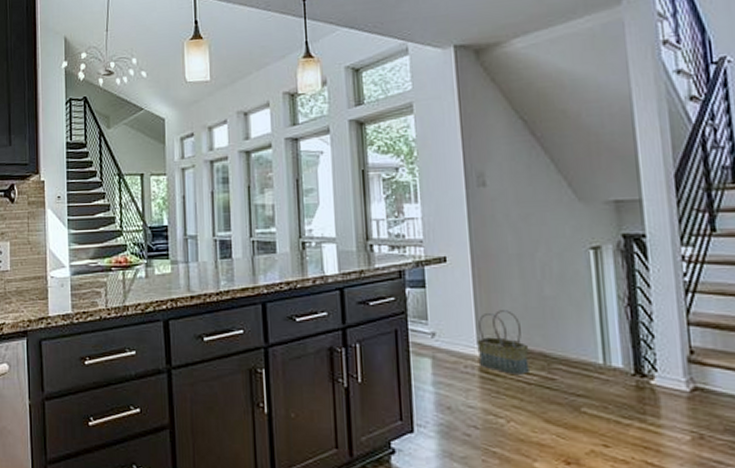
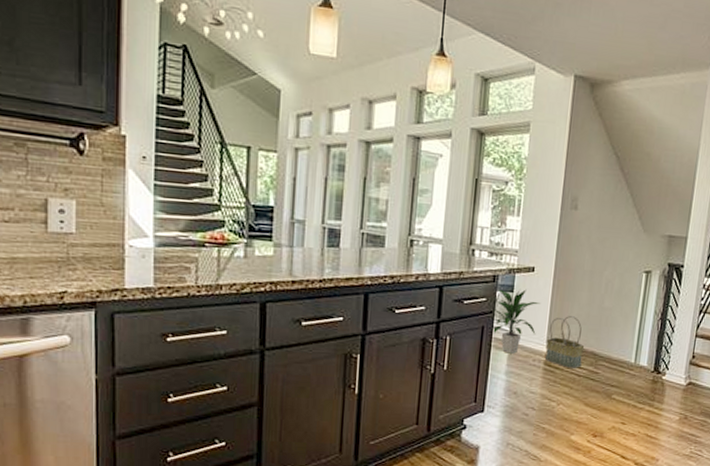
indoor plant: none [405,283,462,360] -> present [492,289,541,354]

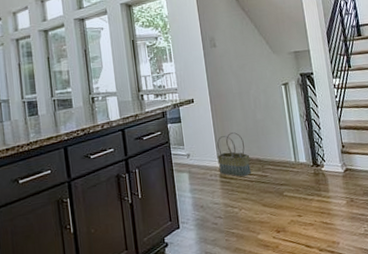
indoor plant: present [492,289,541,354] -> none [168,118,207,174]

